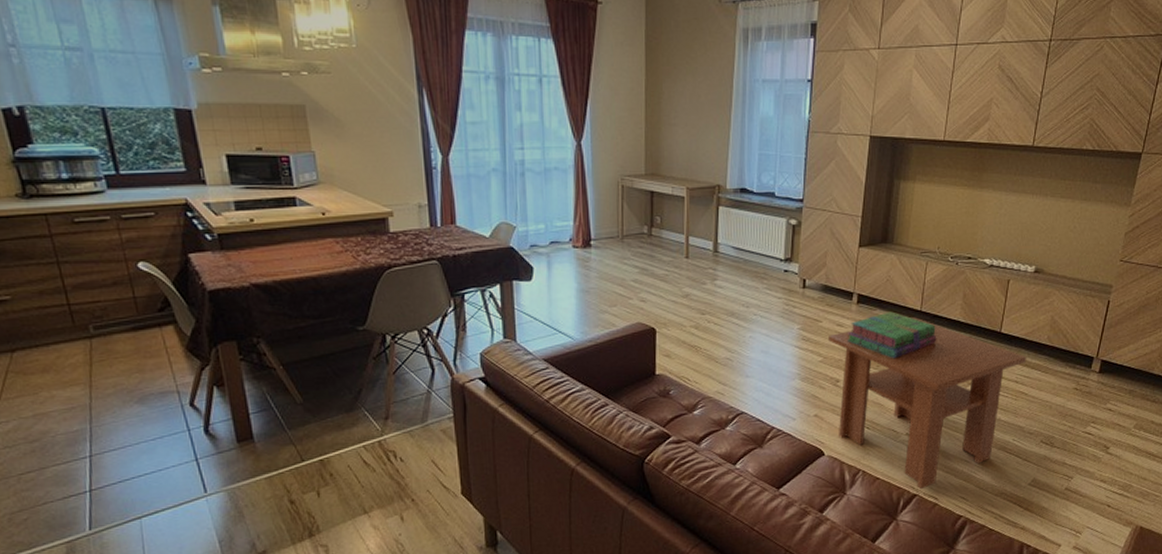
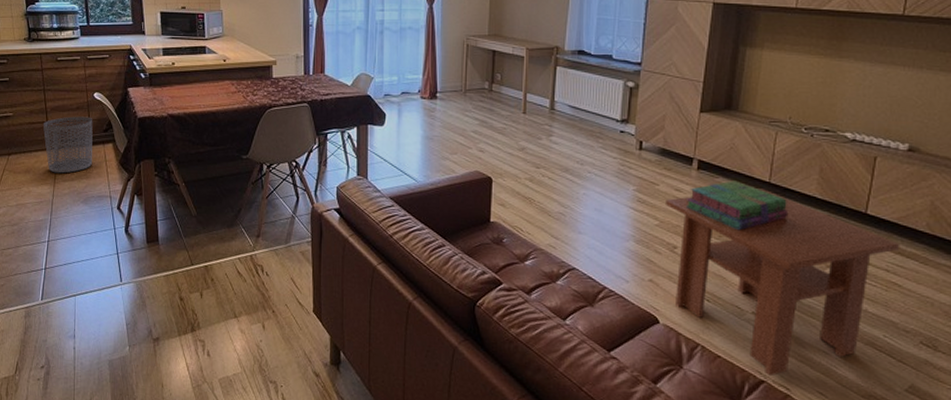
waste bin: none [63,293,147,370] -> present [43,116,93,174]

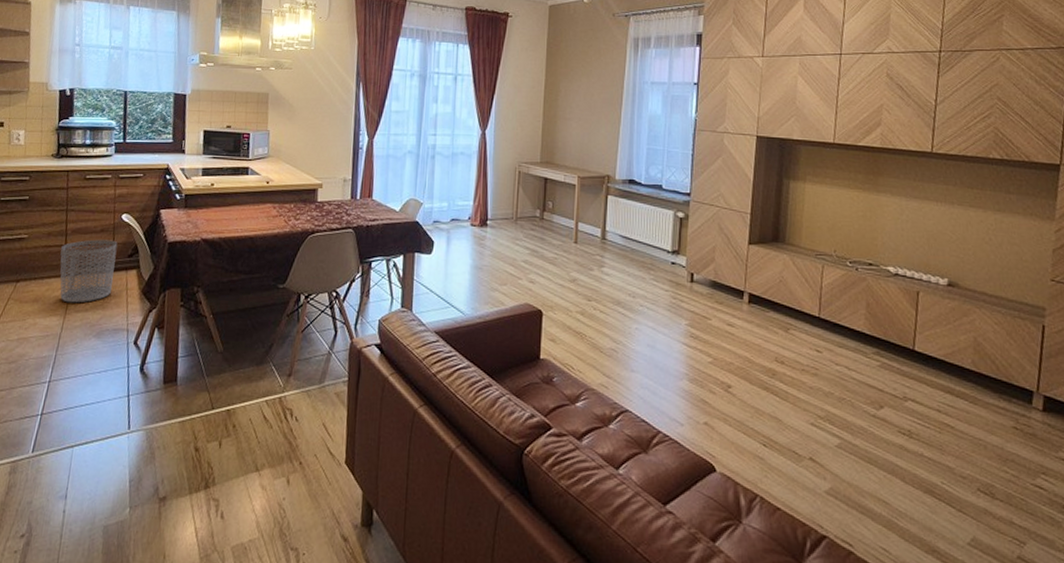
coffee table: present [666,188,900,377] -> none [718,324,949,531]
stack of books: present [685,180,789,231] -> none [738,315,840,369]

